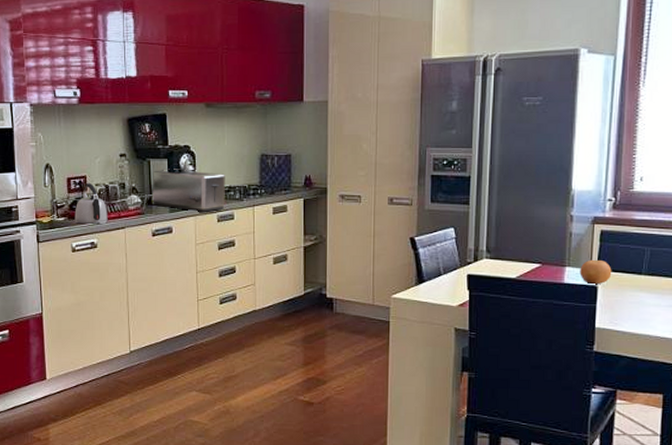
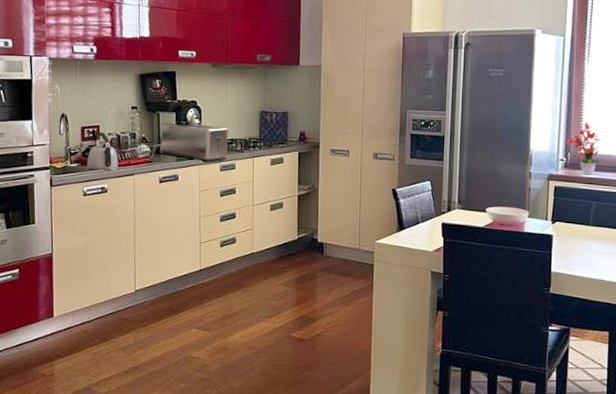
bowl: none [518,255,571,278] -> present [486,206,530,227]
fruit: present [579,259,612,285] -> none [537,211,565,234]
potted flower: none [616,155,659,217] -> present [567,122,602,175]

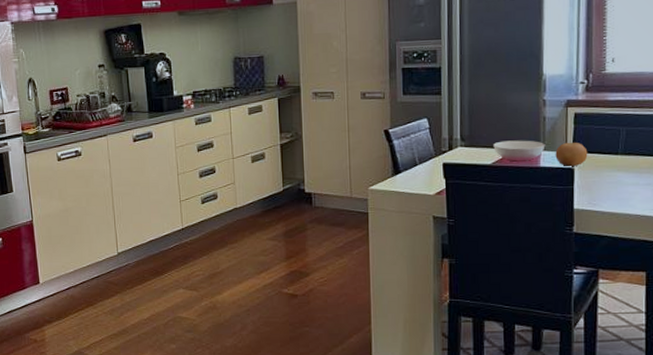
kettle: present [87,132,119,171] -> none [58,94,90,134]
toaster: present [161,121,228,162] -> none [131,76,202,116]
fruit: none [537,211,565,234] -> present [555,142,588,167]
potted flower: present [567,122,602,175] -> none [587,37,632,98]

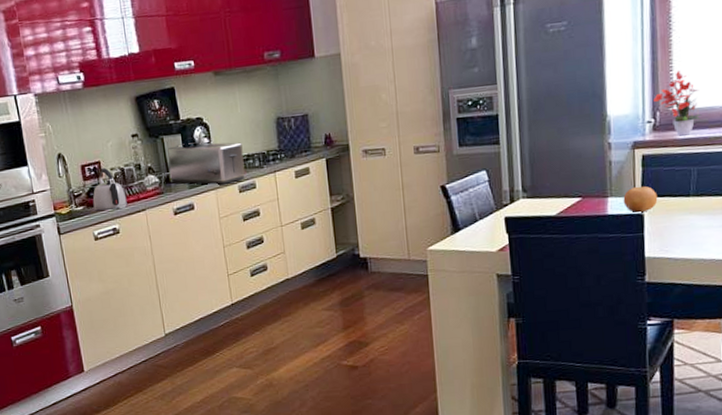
kettle: none [58,94,90,134] -> present [92,168,127,211]
toaster: none [131,76,202,116] -> present [167,142,245,185]
bowl: present [493,140,545,163] -> none [557,187,613,212]
potted flower: none [587,37,632,98] -> present [654,71,702,136]

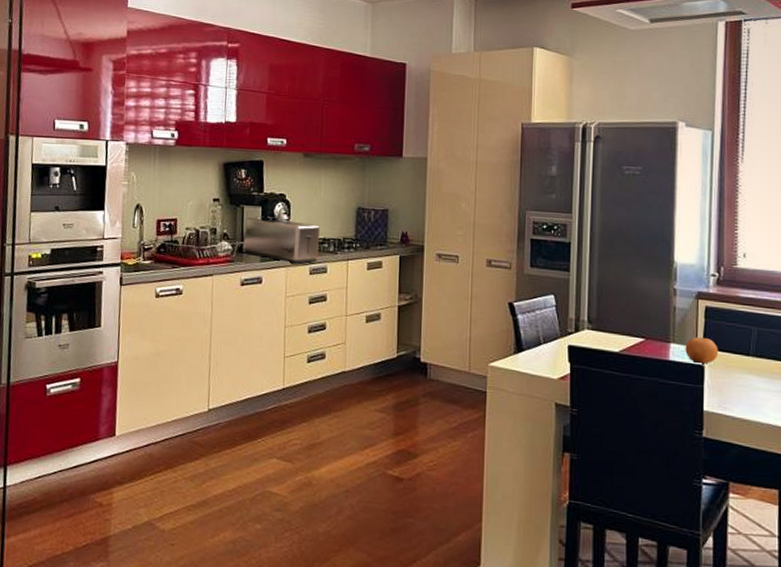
kettle: present [92,168,127,211] -> none [161,226,197,271]
potted flower: present [654,71,702,136] -> none [719,231,764,295]

